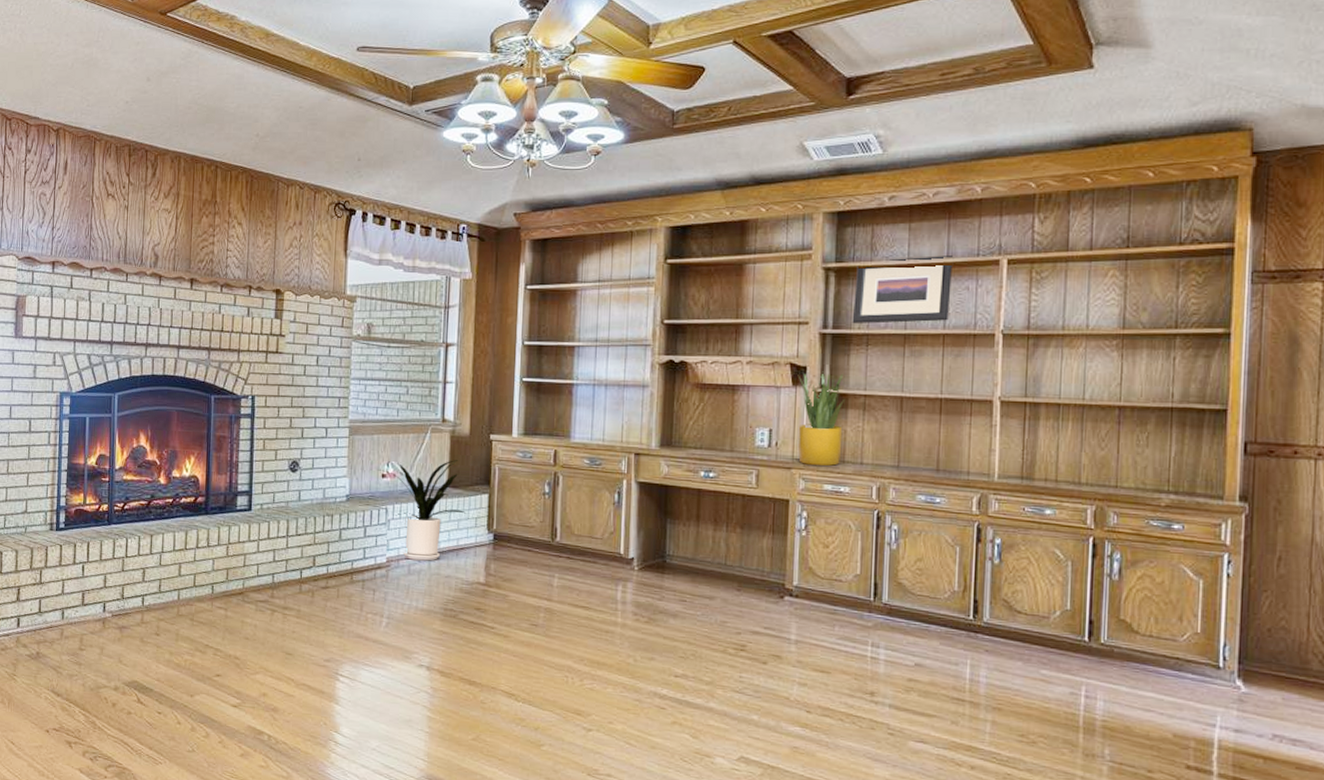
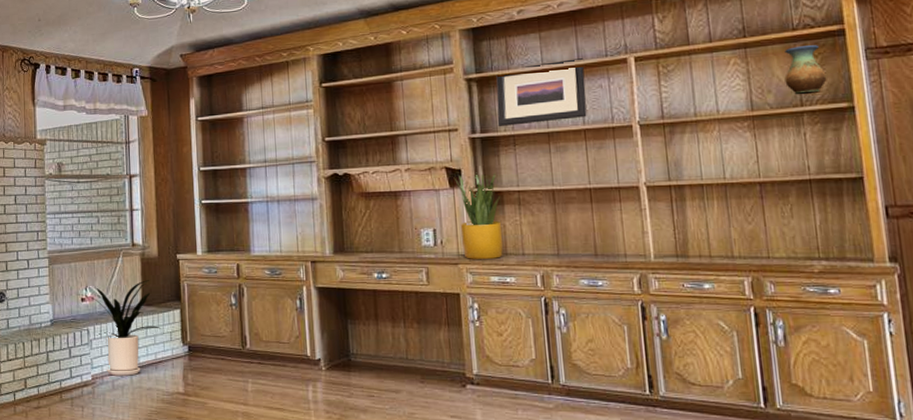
vase: none [1162,263,1207,316] -> present [784,45,827,95]

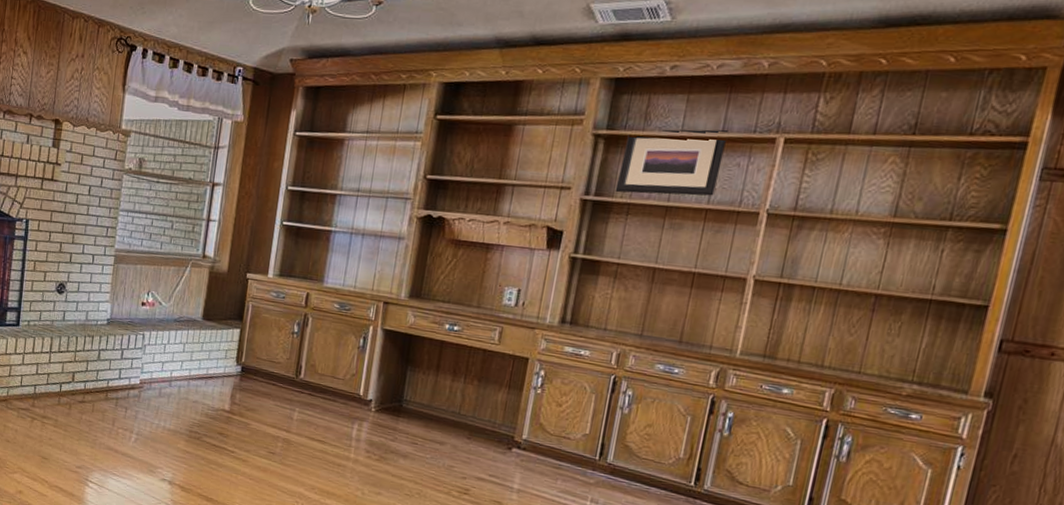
house plant: present [77,280,162,376] -> none [138,293,218,387]
planter: present [453,172,503,260] -> none [543,237,600,330]
vase: present [784,45,827,95] -> none [940,153,993,209]

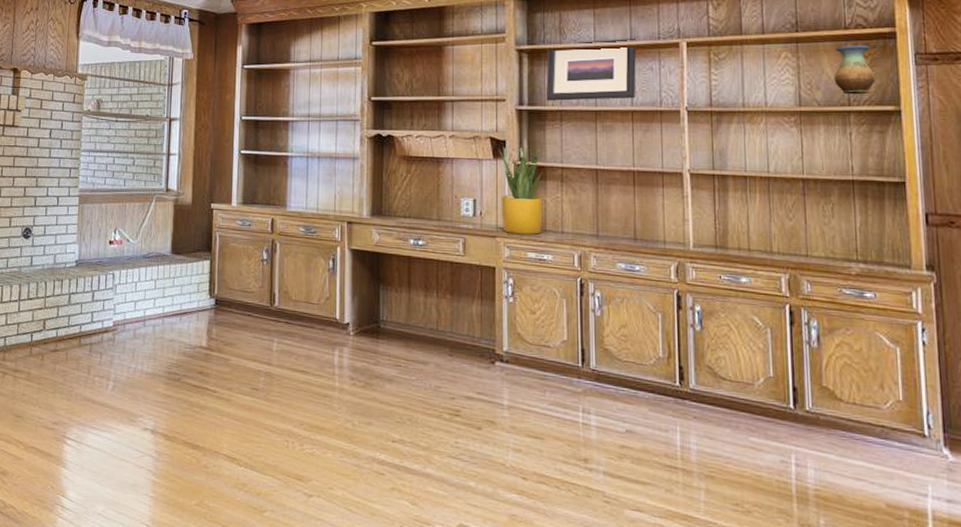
planter: none [543,237,600,330] -> present [497,145,543,235]
vase: none [940,153,993,209] -> present [834,45,876,95]

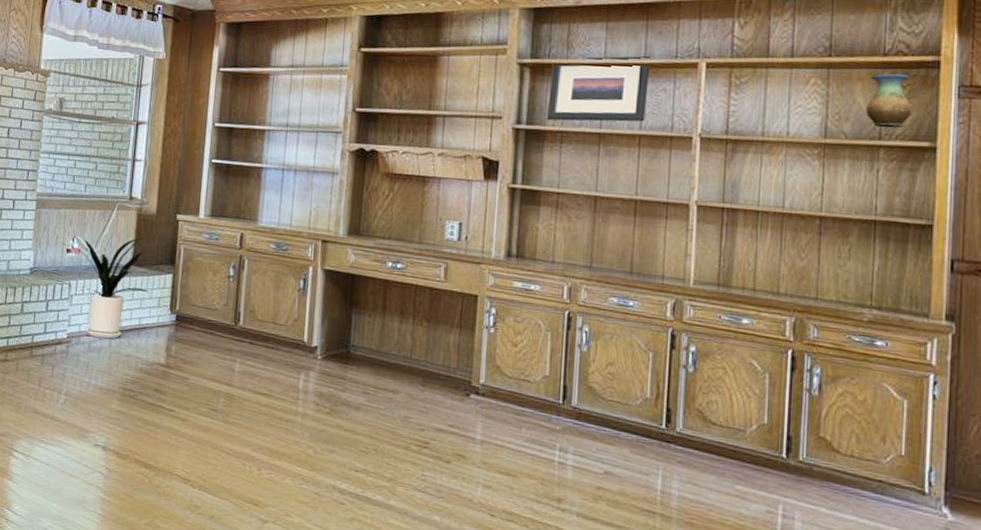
house plant: none [105,227,189,325] -> present [63,238,150,339]
planter: present [497,145,543,235] -> none [488,167,537,263]

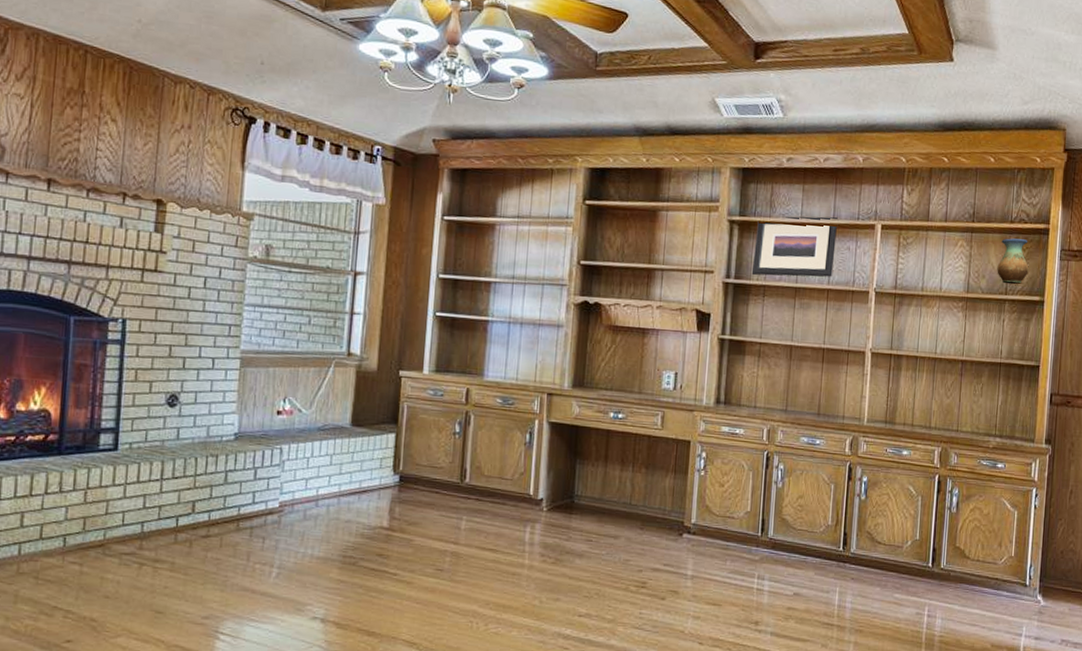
house plant: present [63,238,150,339] -> none [272,396,371,505]

